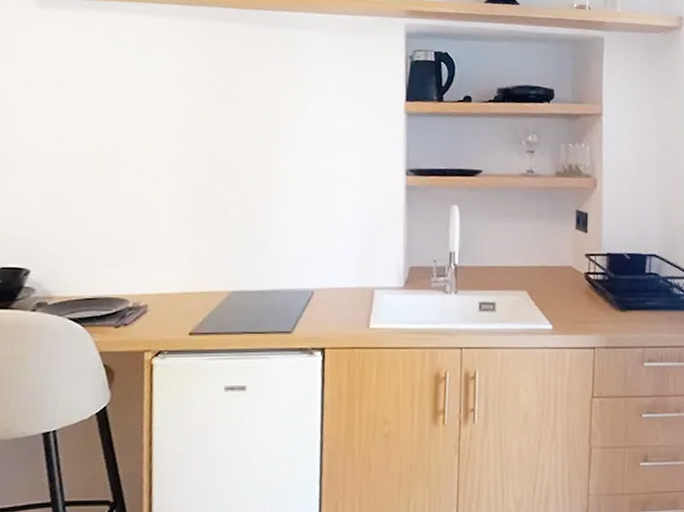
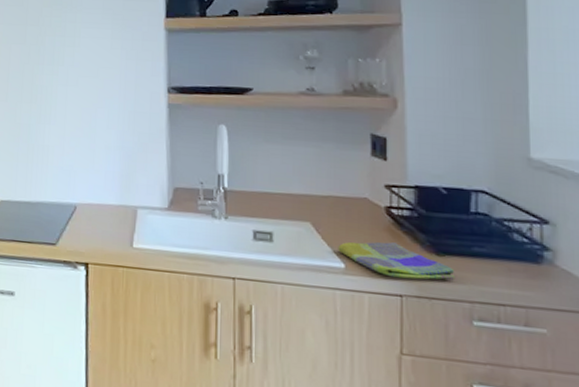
dish towel: none [547,303,633,333] -> present [338,242,455,280]

